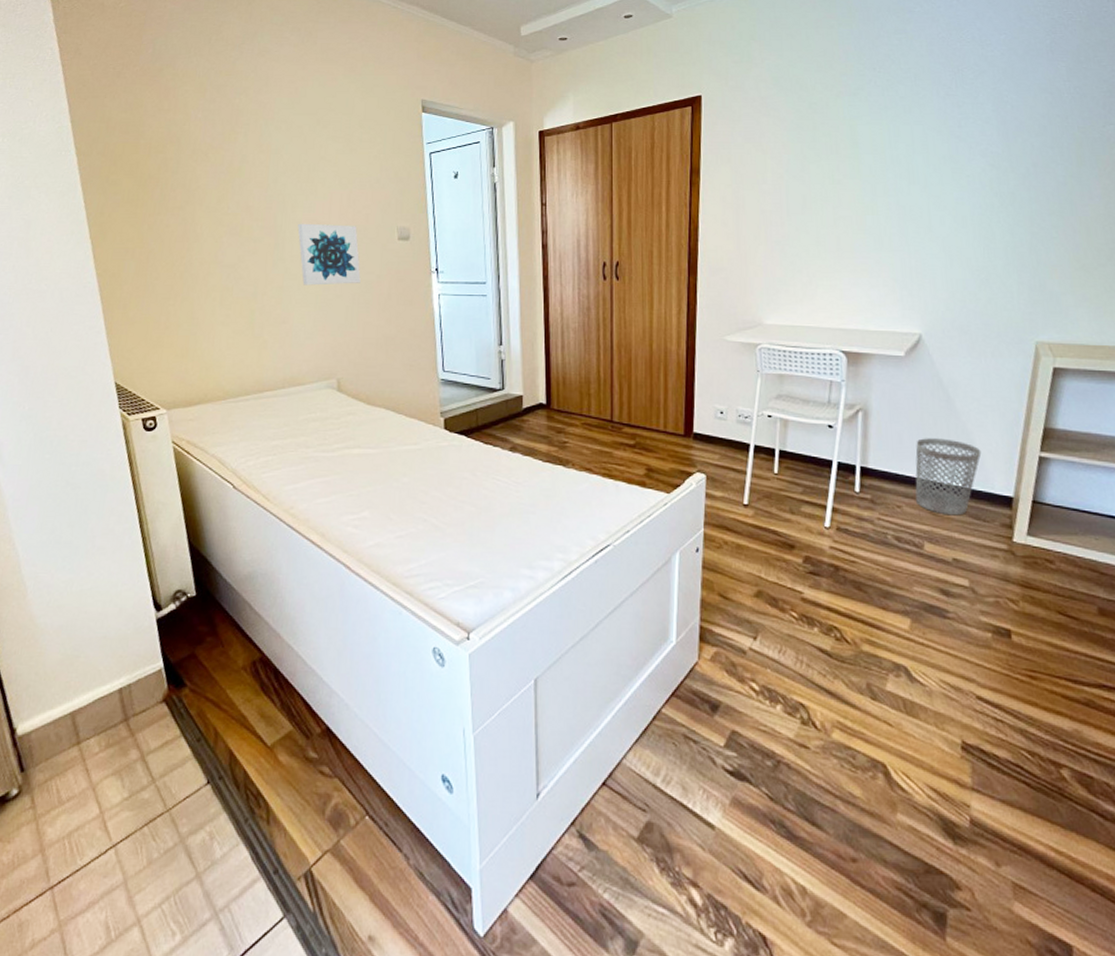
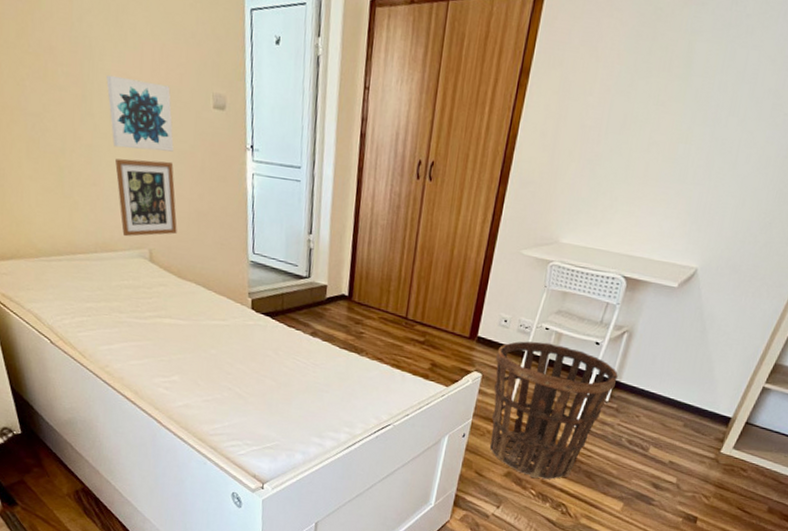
picture frame: none [304,292,365,369] -> present [115,158,177,237]
basket: none [718,431,863,596] -> present [490,341,618,479]
wastebasket: present [915,438,982,516] -> none [652,362,718,428]

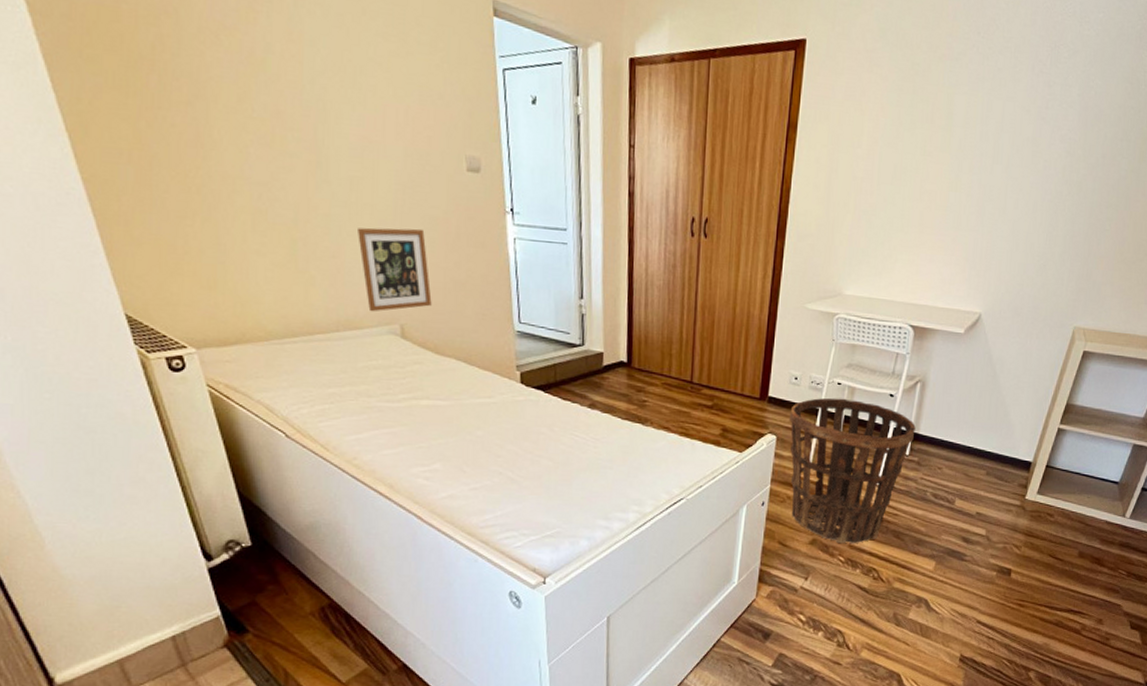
wall art: present [106,75,174,152] -> none [344,139,424,218]

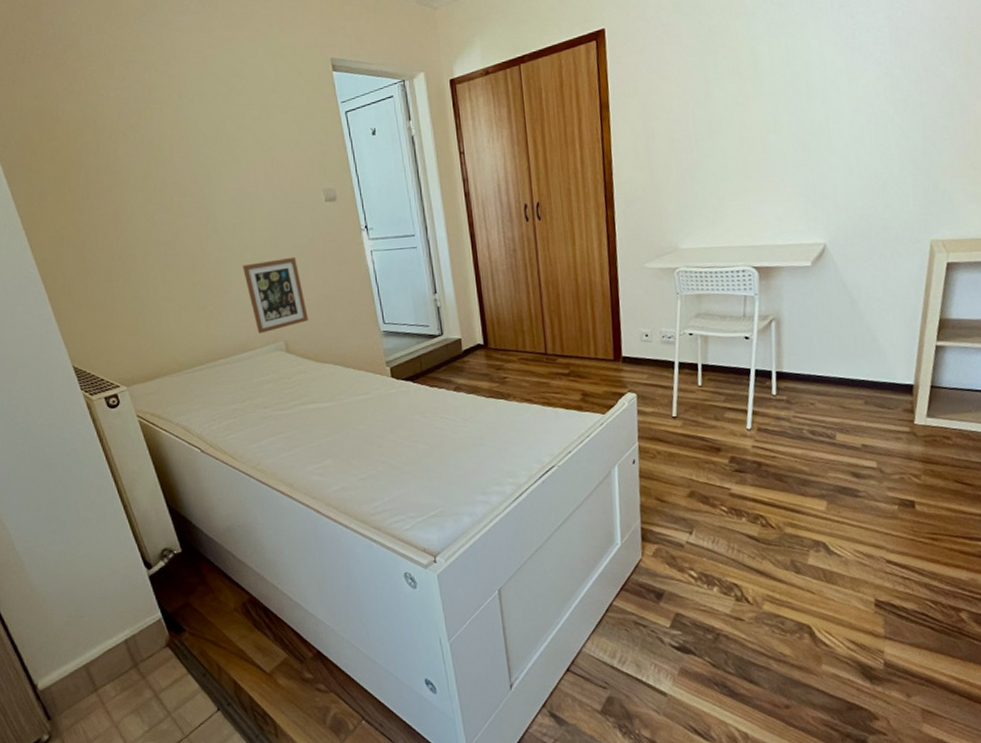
basket: present [790,397,916,543] -> none [646,347,779,493]

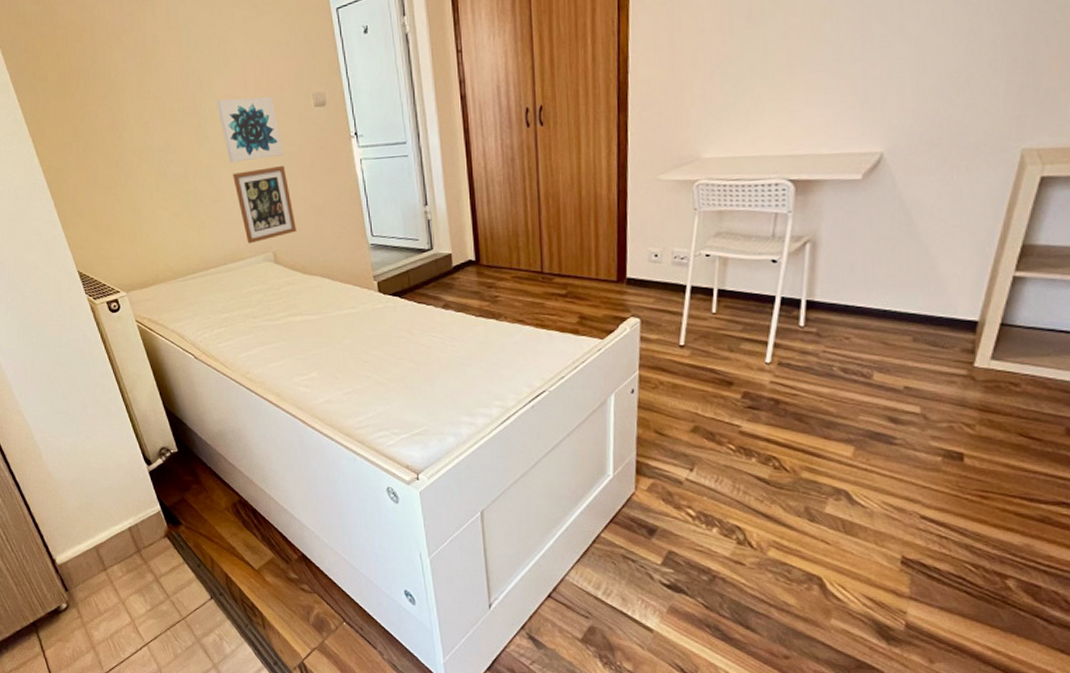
wall art: none [226,192,294,255] -> present [216,96,283,163]

